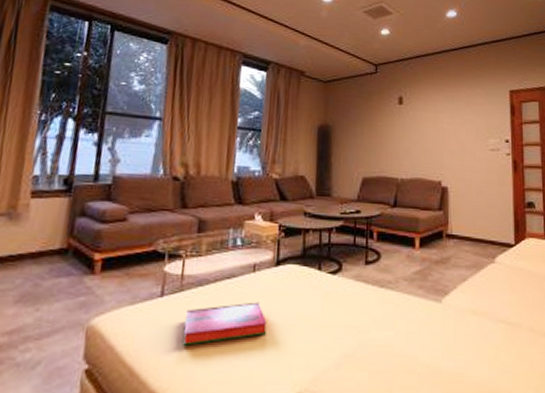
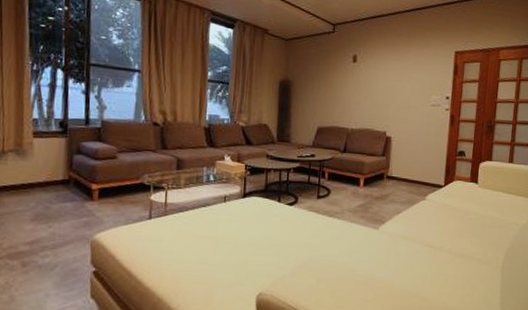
hardback book: present [183,302,267,346] -> none [169,225,236,256]

